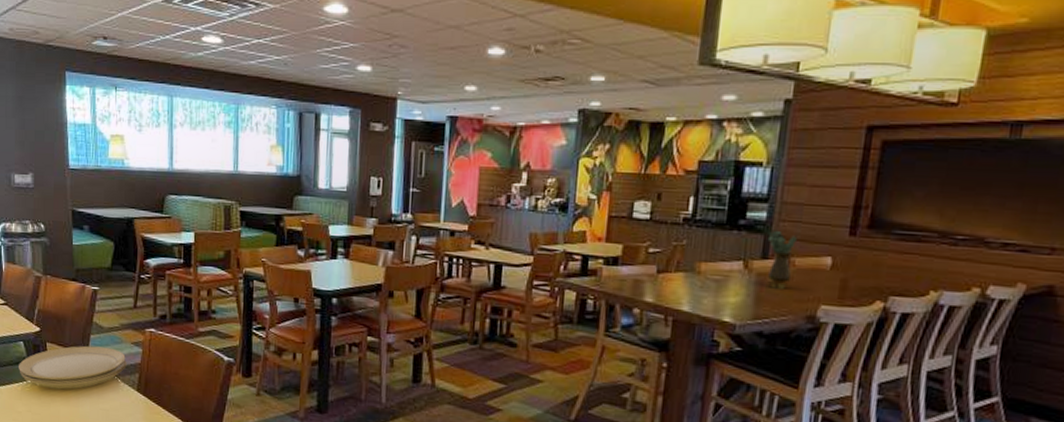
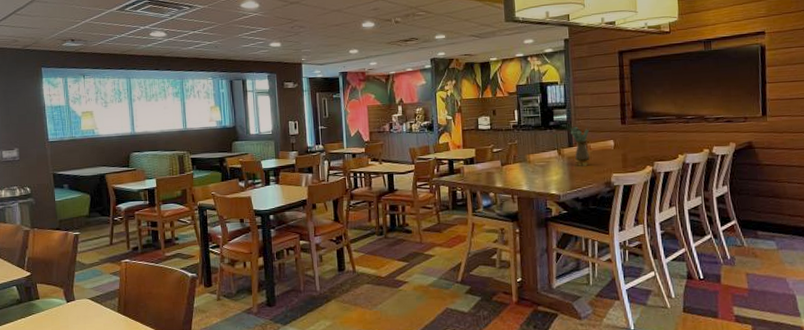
plate: present [19,345,127,390] -> none [13,280,108,322]

